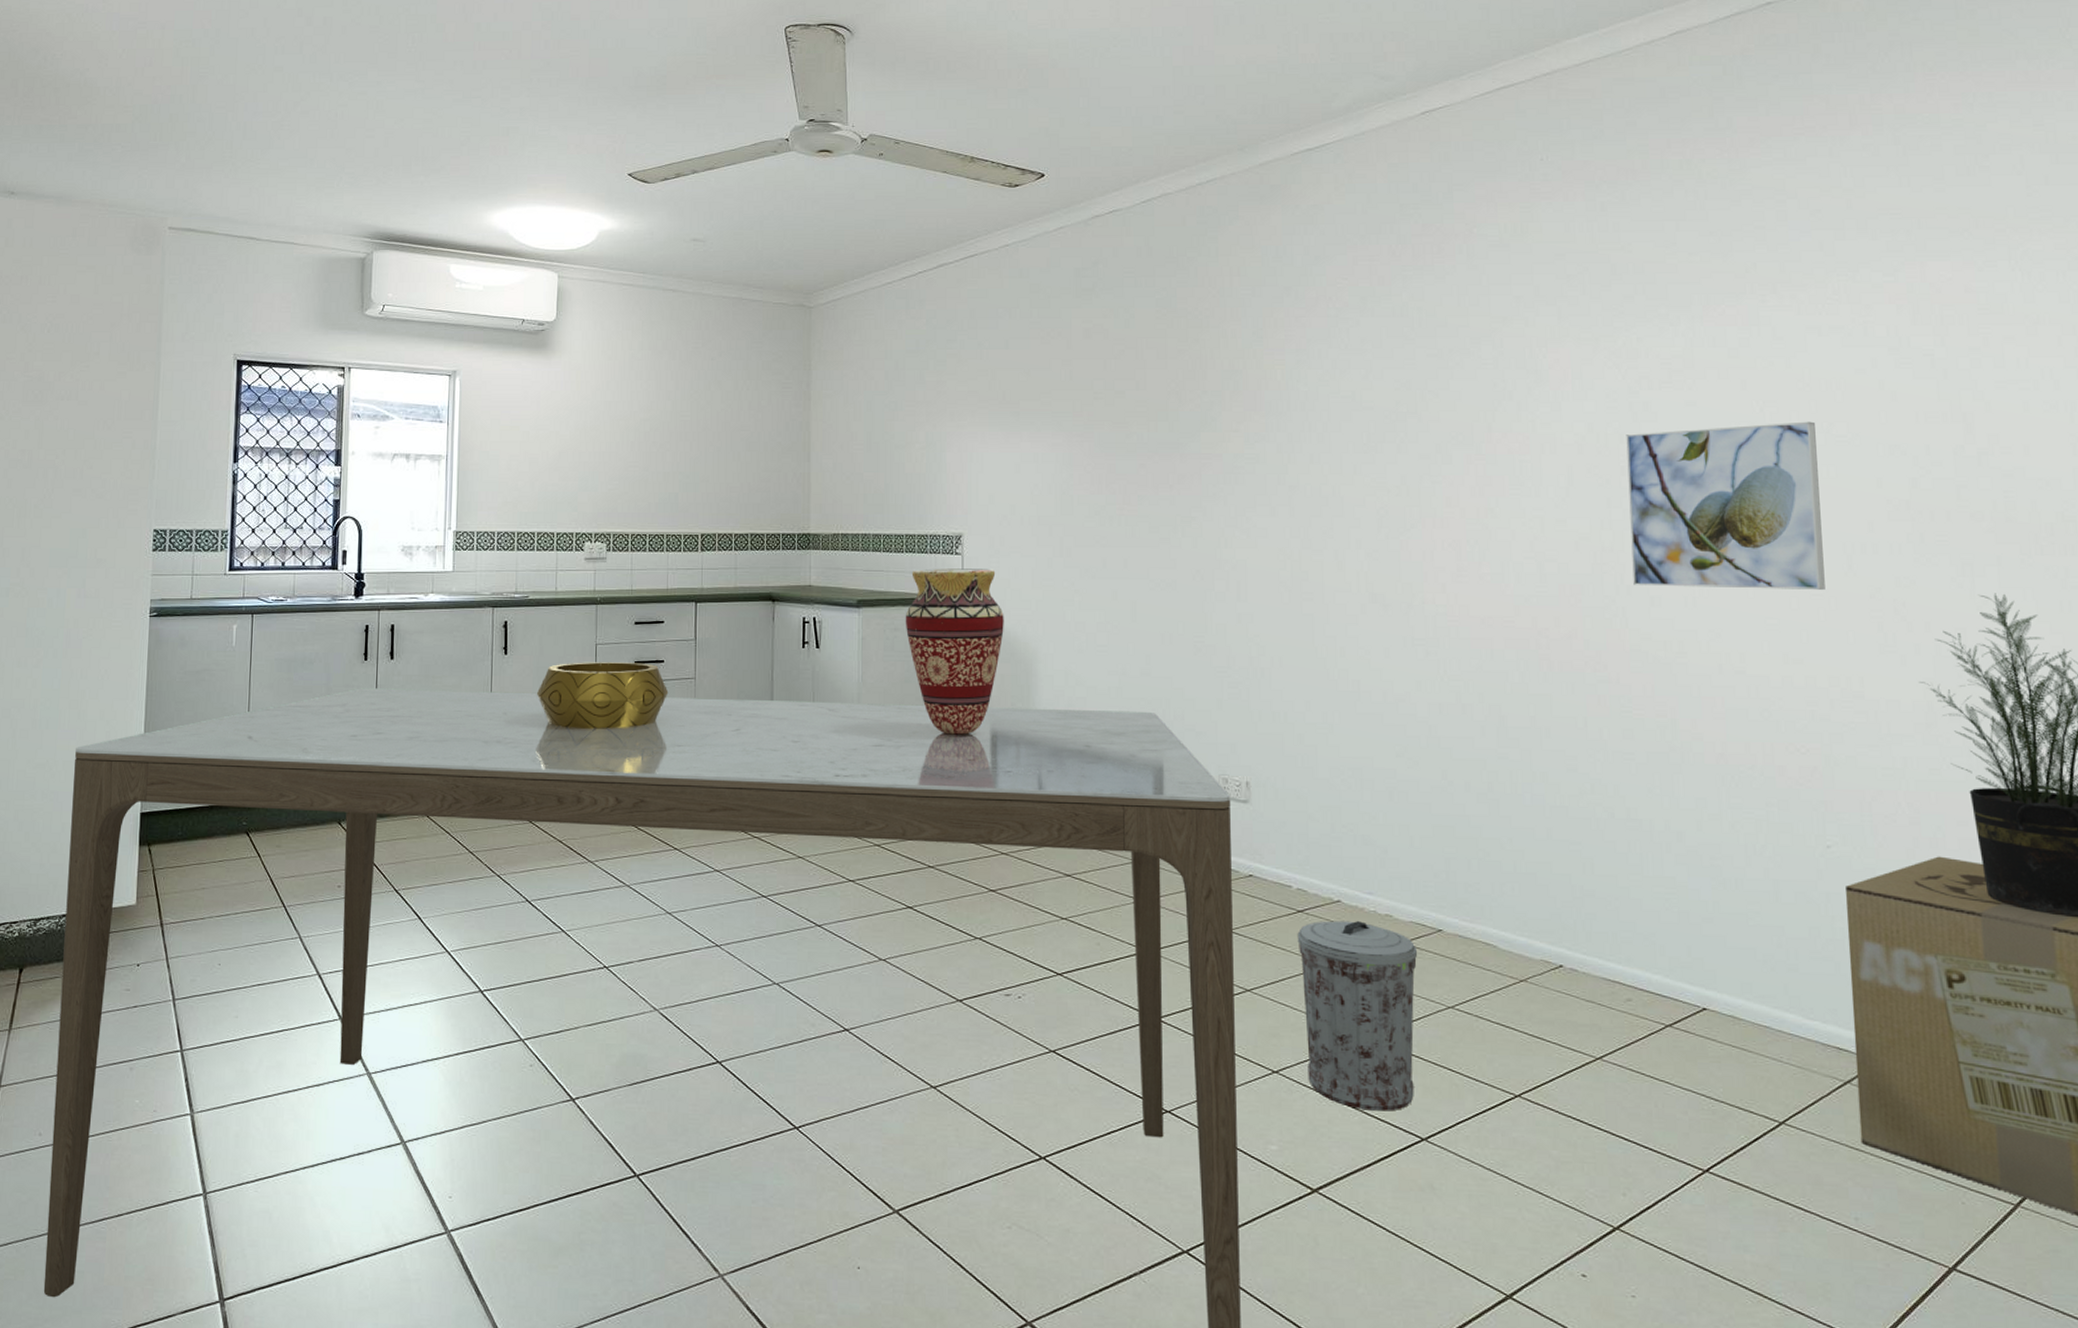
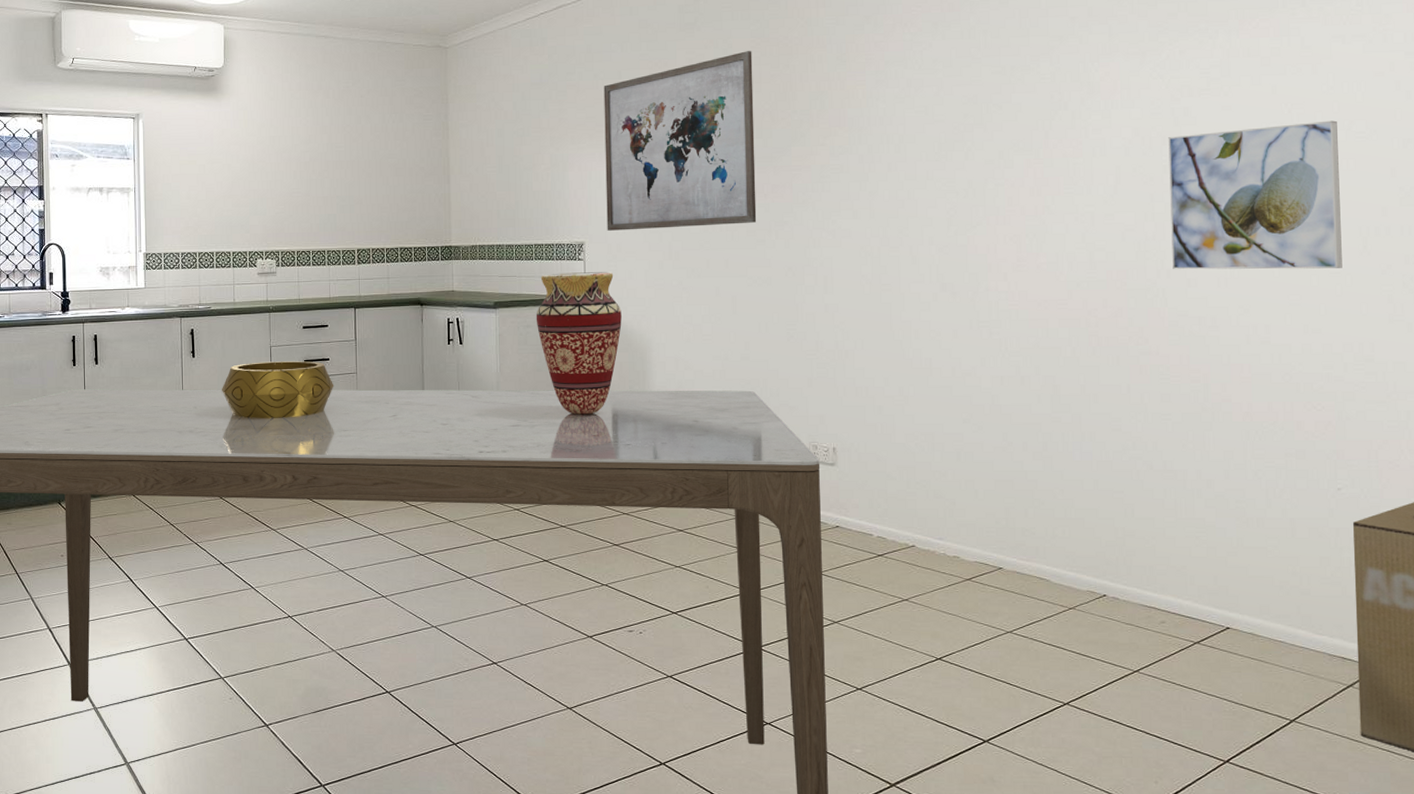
wall art: none [988,322,1161,522] -> present [603,51,757,231]
trash can: present [1297,920,1418,1111] -> none [878,562,981,719]

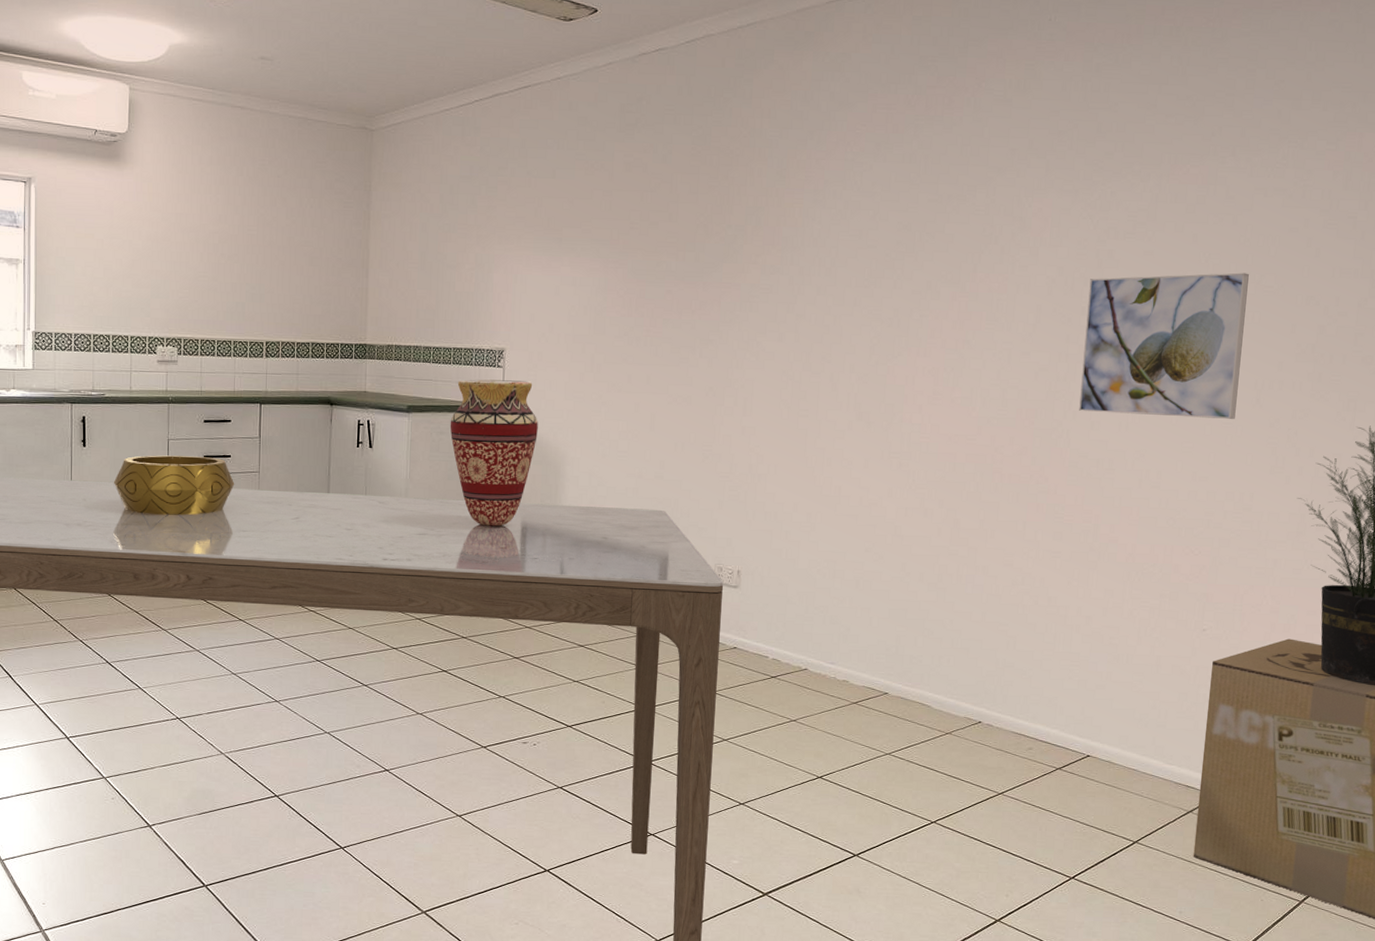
wall art: present [603,51,757,231] -> none [529,158,692,340]

